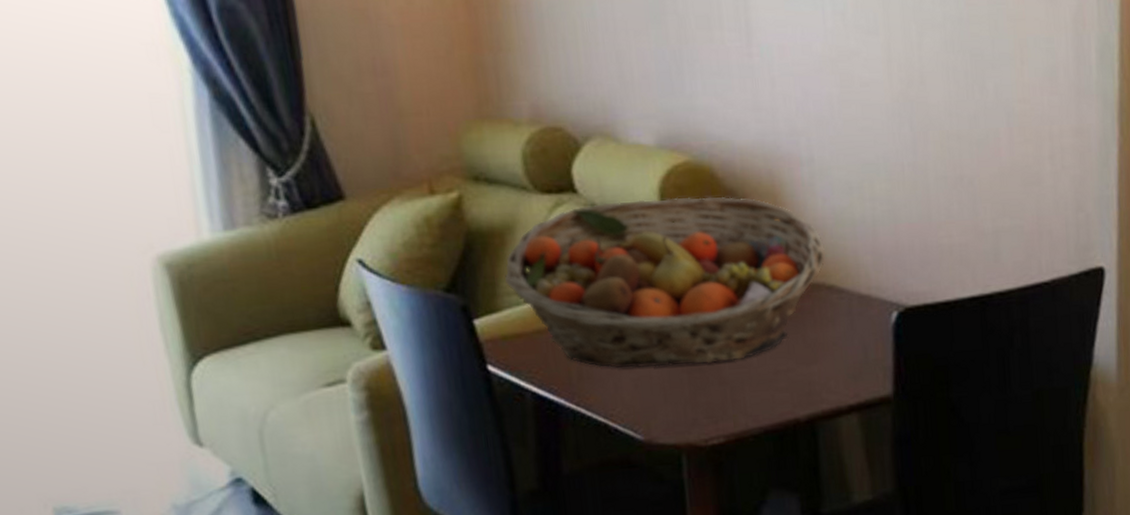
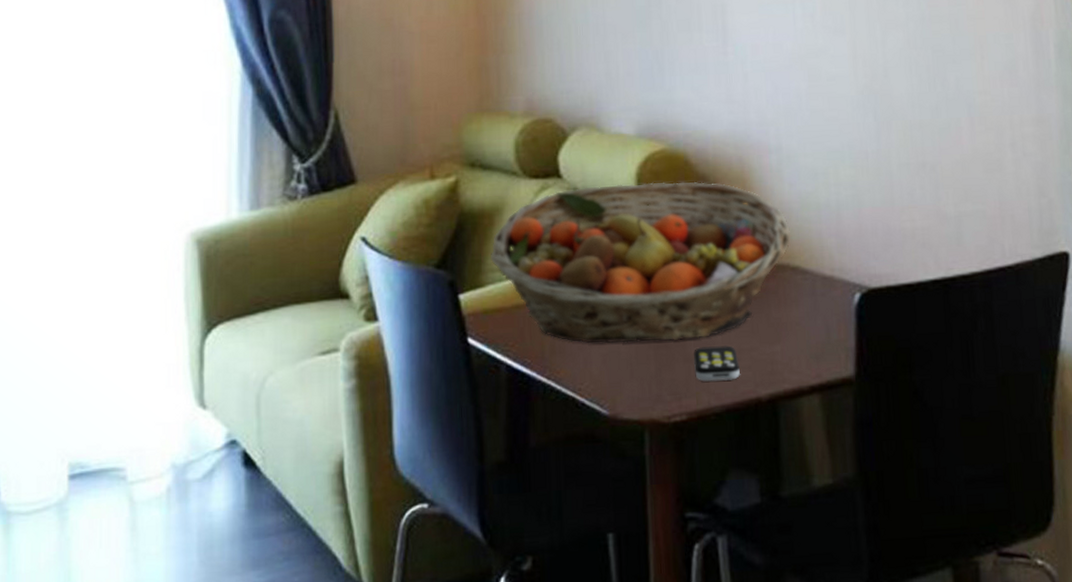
remote control: none [729,367,777,404] -> present [693,345,740,382]

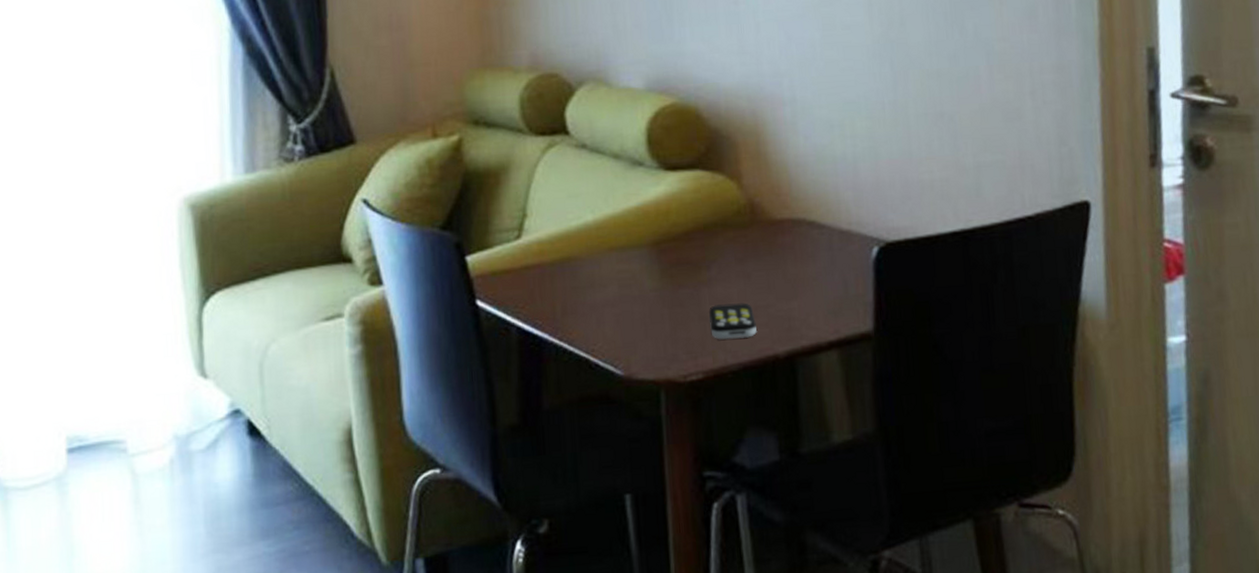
fruit basket: present [490,181,792,344] -> none [496,135,807,304]

